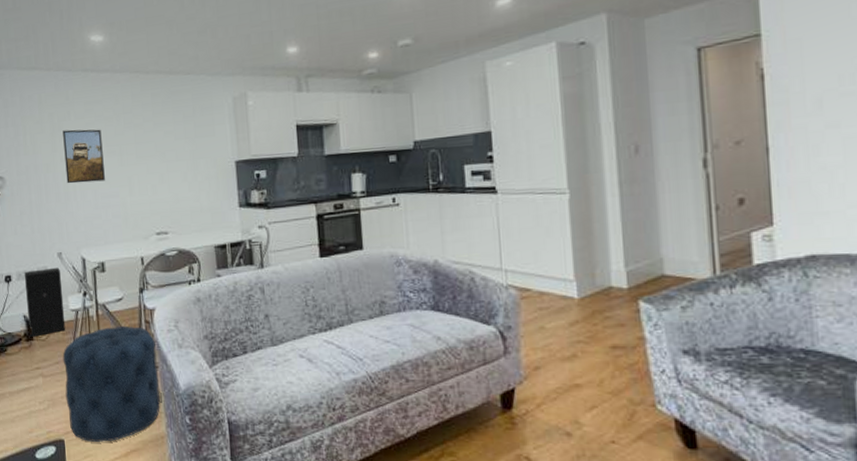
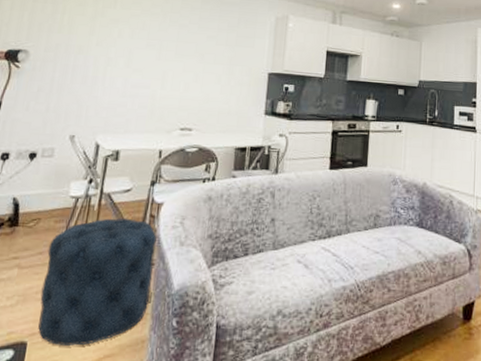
speaker: present [24,267,66,337] -> none [15,150,69,223]
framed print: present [63,129,105,184] -> none [97,17,145,71]

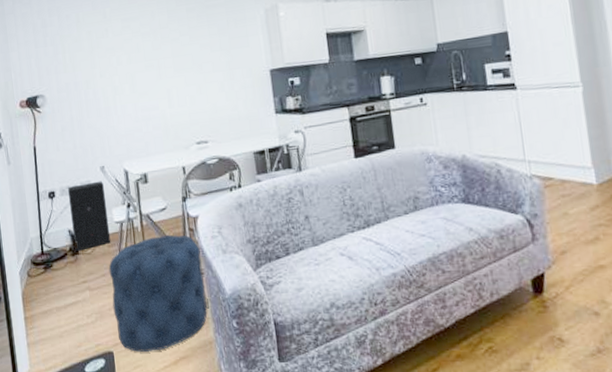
speaker: none [15,150,69,223] -> present [68,181,111,251]

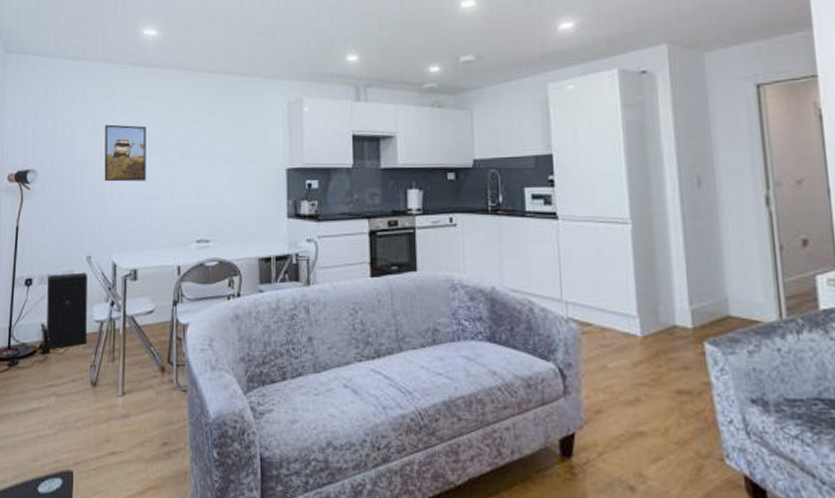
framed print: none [101,44,145,99] -> present [104,124,146,182]
ottoman: present [108,235,208,352] -> none [79,342,187,476]

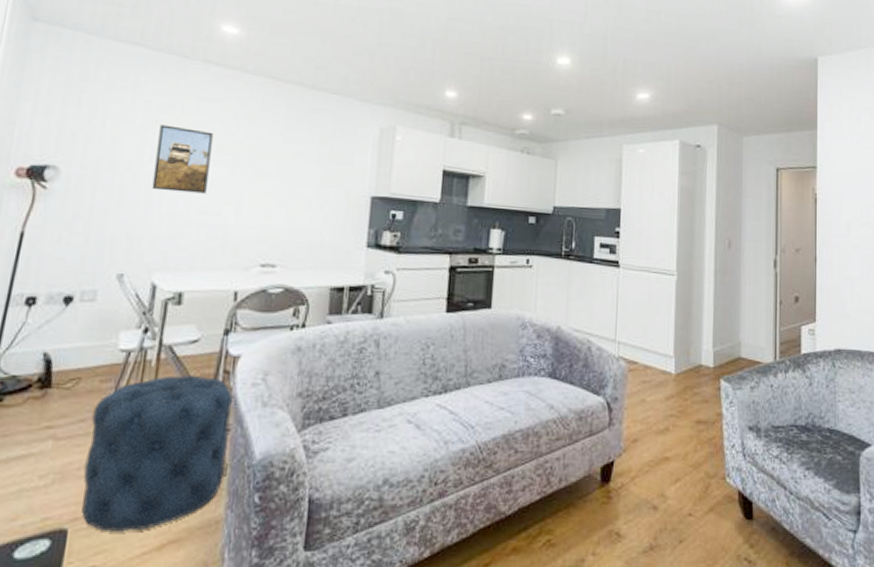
speaker: present [46,272,88,349] -> none [46,292,116,383]
ottoman: none [79,342,187,476] -> present [82,375,233,531]

